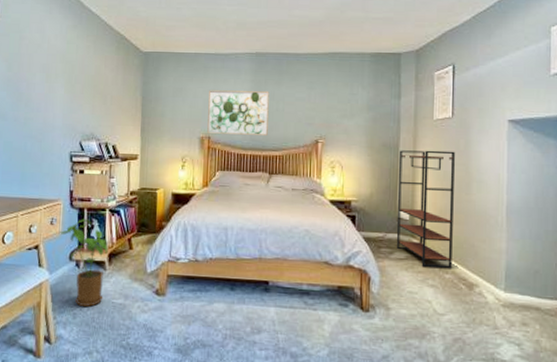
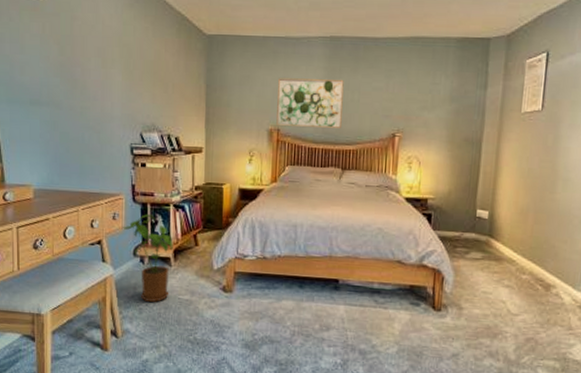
bookshelf: present [397,150,455,269] -> none [473,145,542,270]

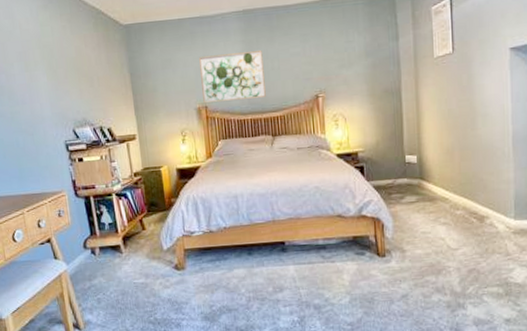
house plant: present [123,214,173,302] -> none [69,206,124,291]

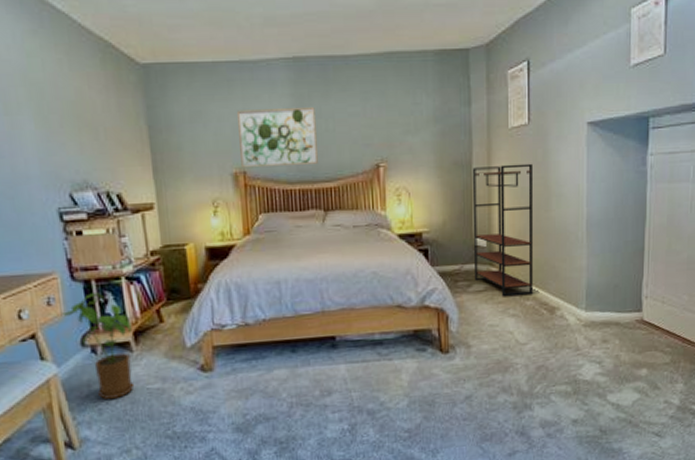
house plant: none [69,206,124,291] -> present [62,293,135,399]
bookshelf: none [401,87,462,208] -> present [472,163,533,297]

